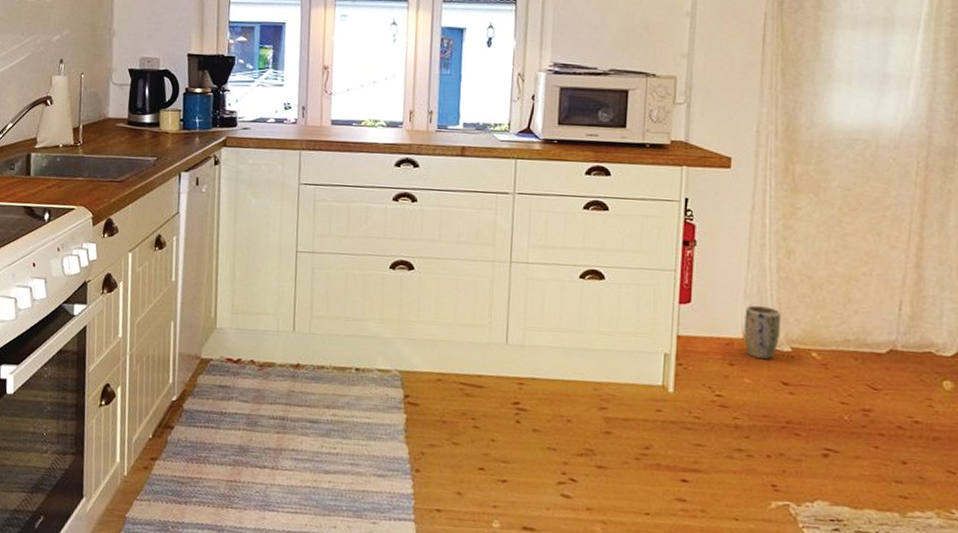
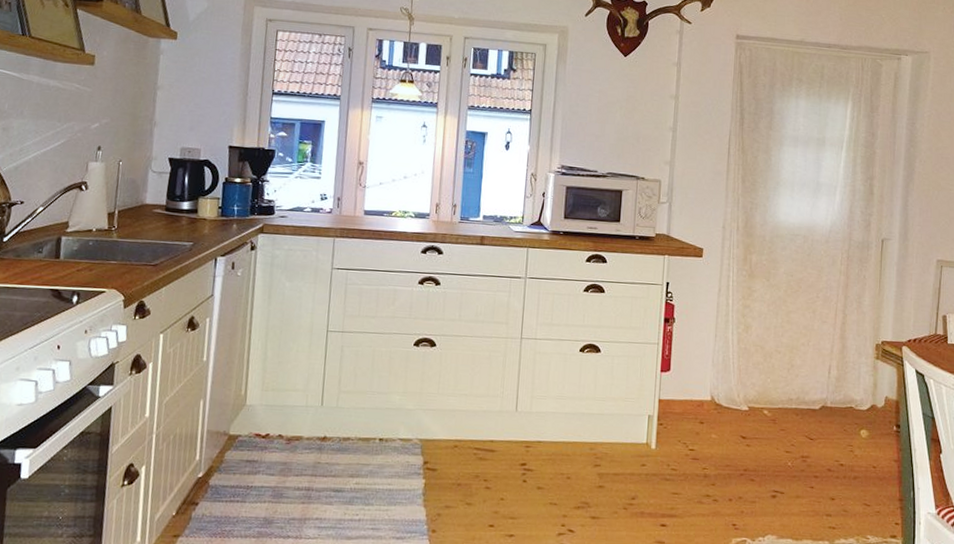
plant pot: present [744,305,781,360] -> none [712,372,740,418]

